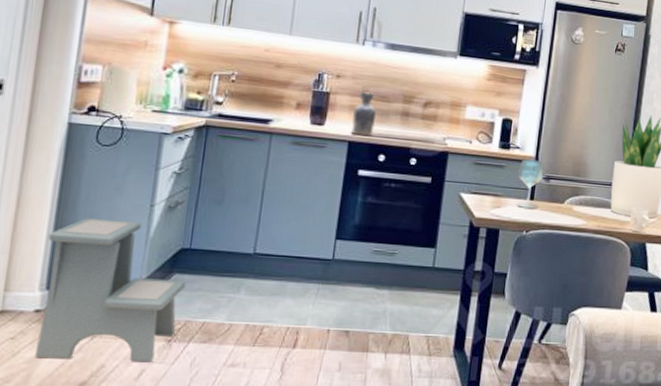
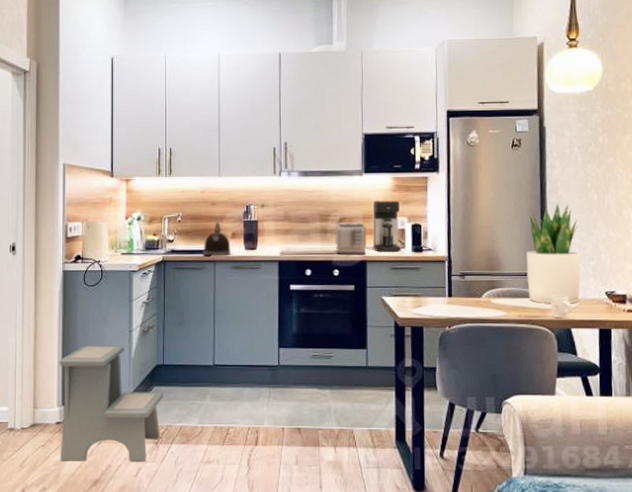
kettle: none [258,87,294,129] -> present [203,221,231,256]
ceramic jug: present [351,92,377,136] -> none [279,216,300,254]
toaster: none [416,106,453,145] -> present [334,222,366,255]
coffee maker: none [457,88,493,147] -> present [372,200,401,252]
wine glass: present [517,159,544,209] -> none [433,259,459,305]

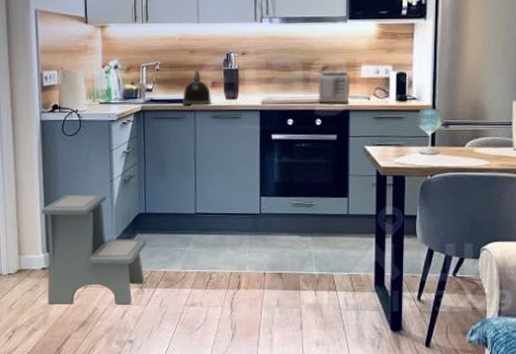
coffee maker: present [372,200,401,252] -> none [356,48,385,101]
wine glass: none [433,259,459,305] -> present [417,109,442,154]

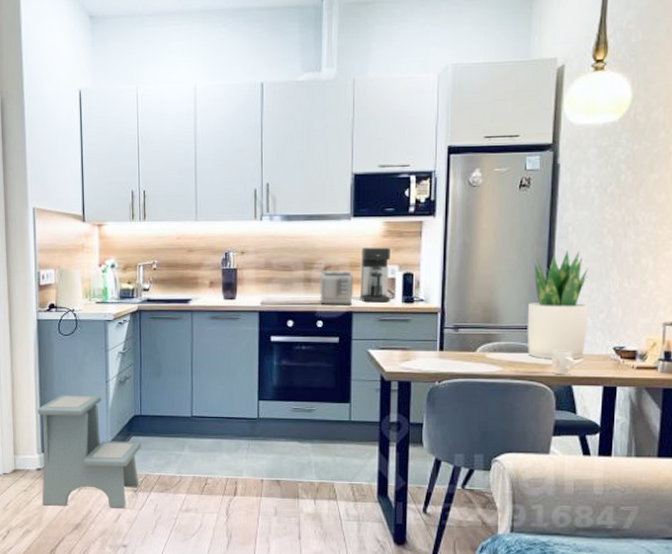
kettle: present [183,70,211,106] -> none [180,269,209,306]
coffee maker: none [356,48,385,101] -> present [359,247,390,303]
wine glass: present [417,109,442,154] -> none [425,311,452,359]

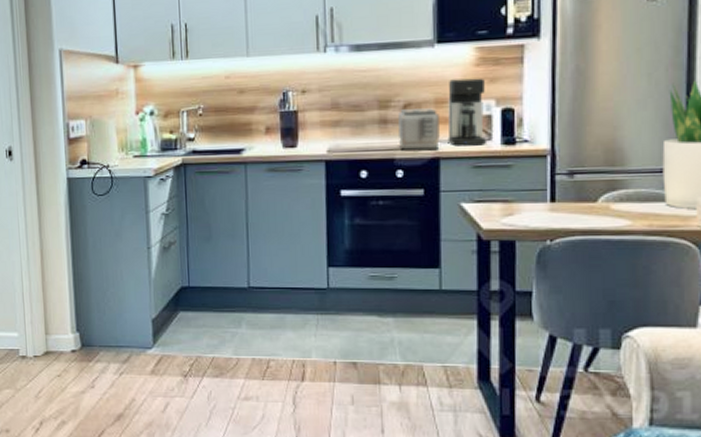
step stool: present [37,395,141,508] -> none [70,264,190,396]

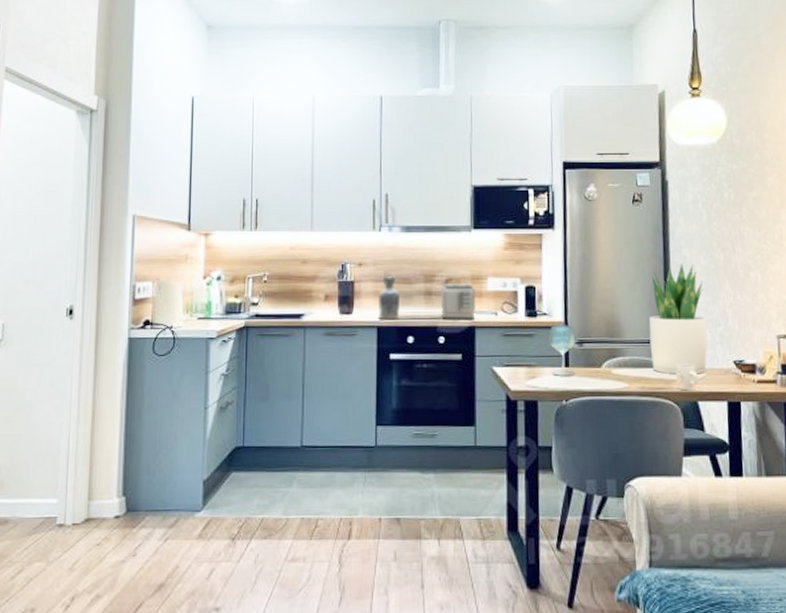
ceramic jug: none [326,104,352,152] -> present [379,276,401,319]
coffee maker: present [448,78,486,146] -> none [482,259,513,317]
wine glass: none [530,153,565,212] -> present [549,325,576,376]

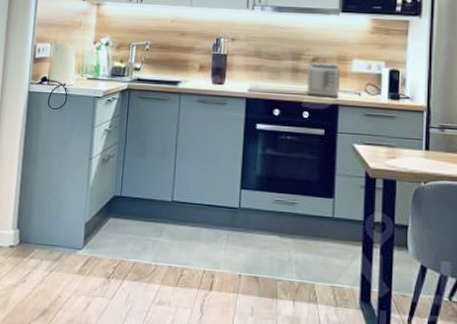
ceramic jug: present [379,276,401,319] -> none [248,52,269,92]
wine glass: present [549,325,576,376] -> none [410,109,438,159]

